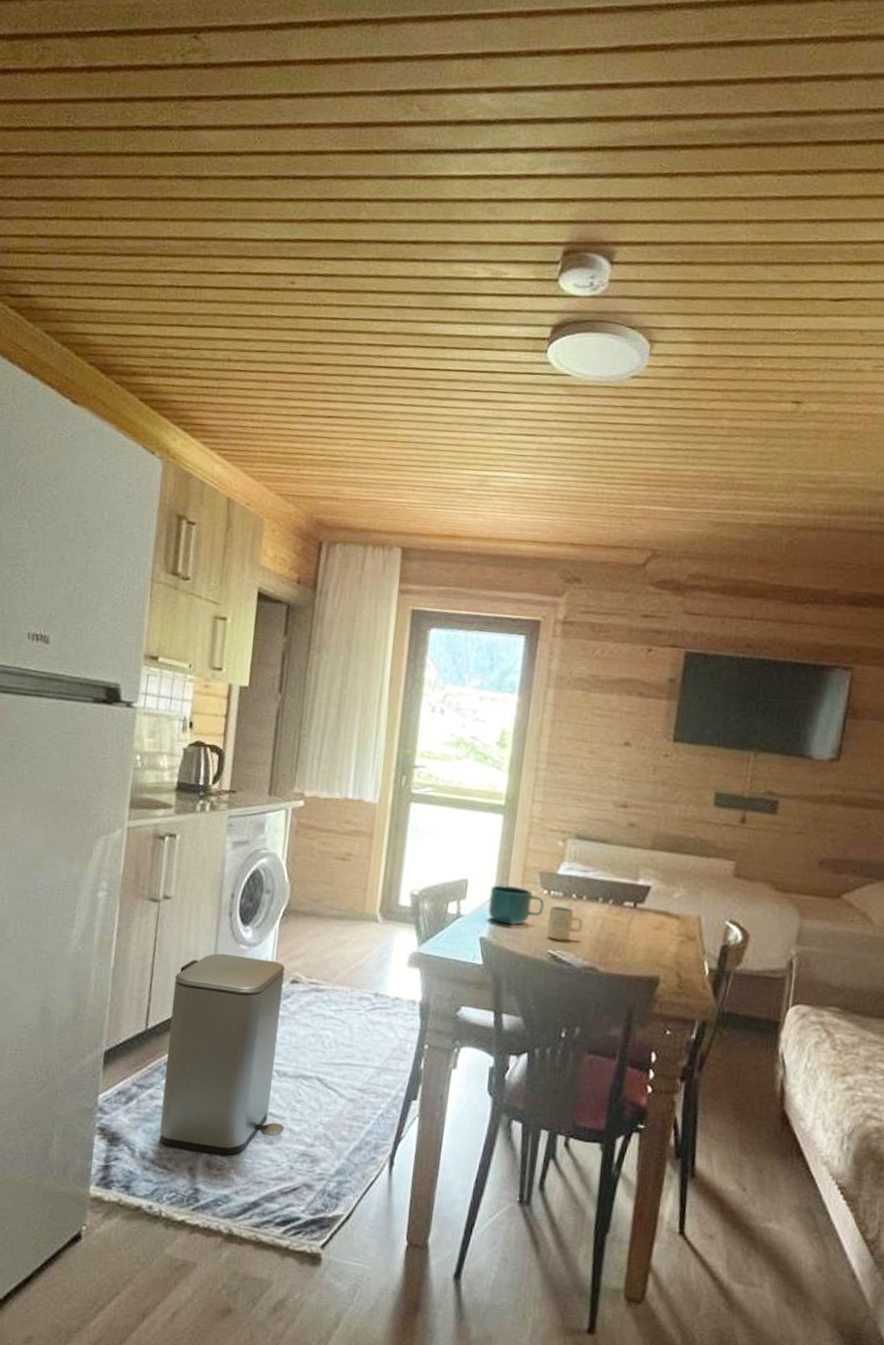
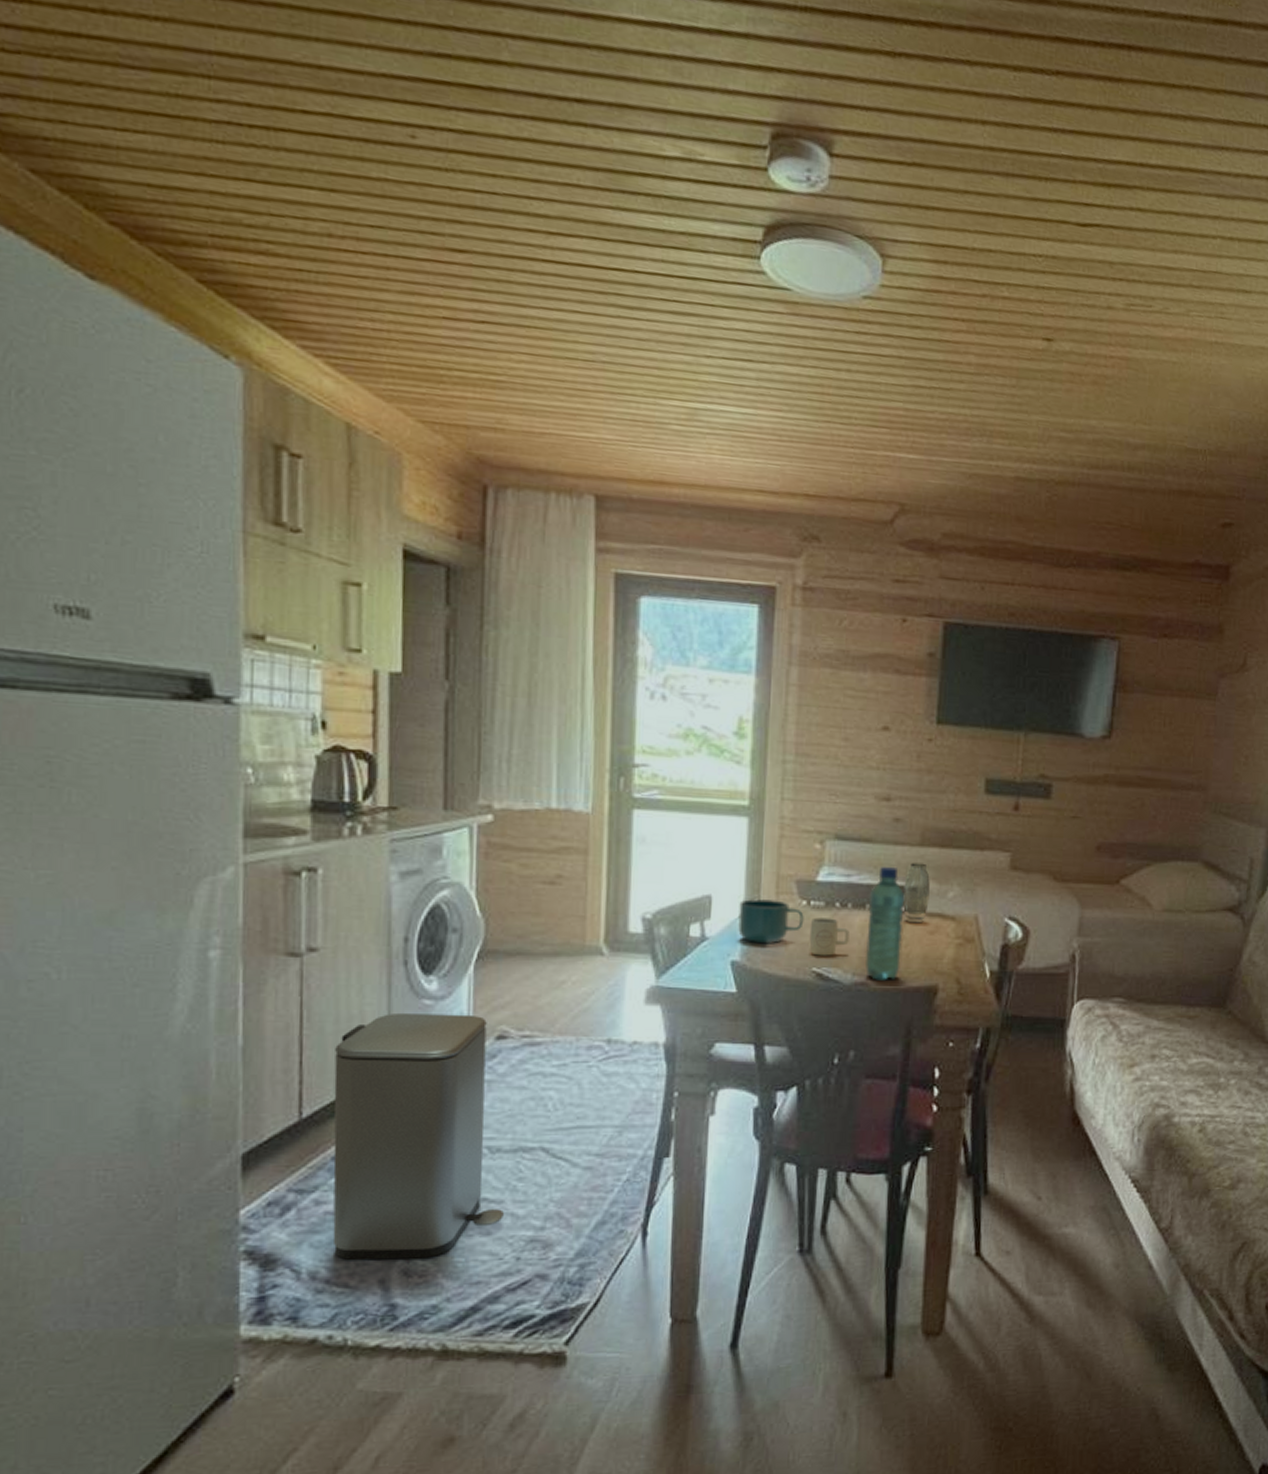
water bottle: none [595,866,635,967] -> present [865,867,905,980]
vase: none [632,864,659,919] -> present [903,862,931,923]

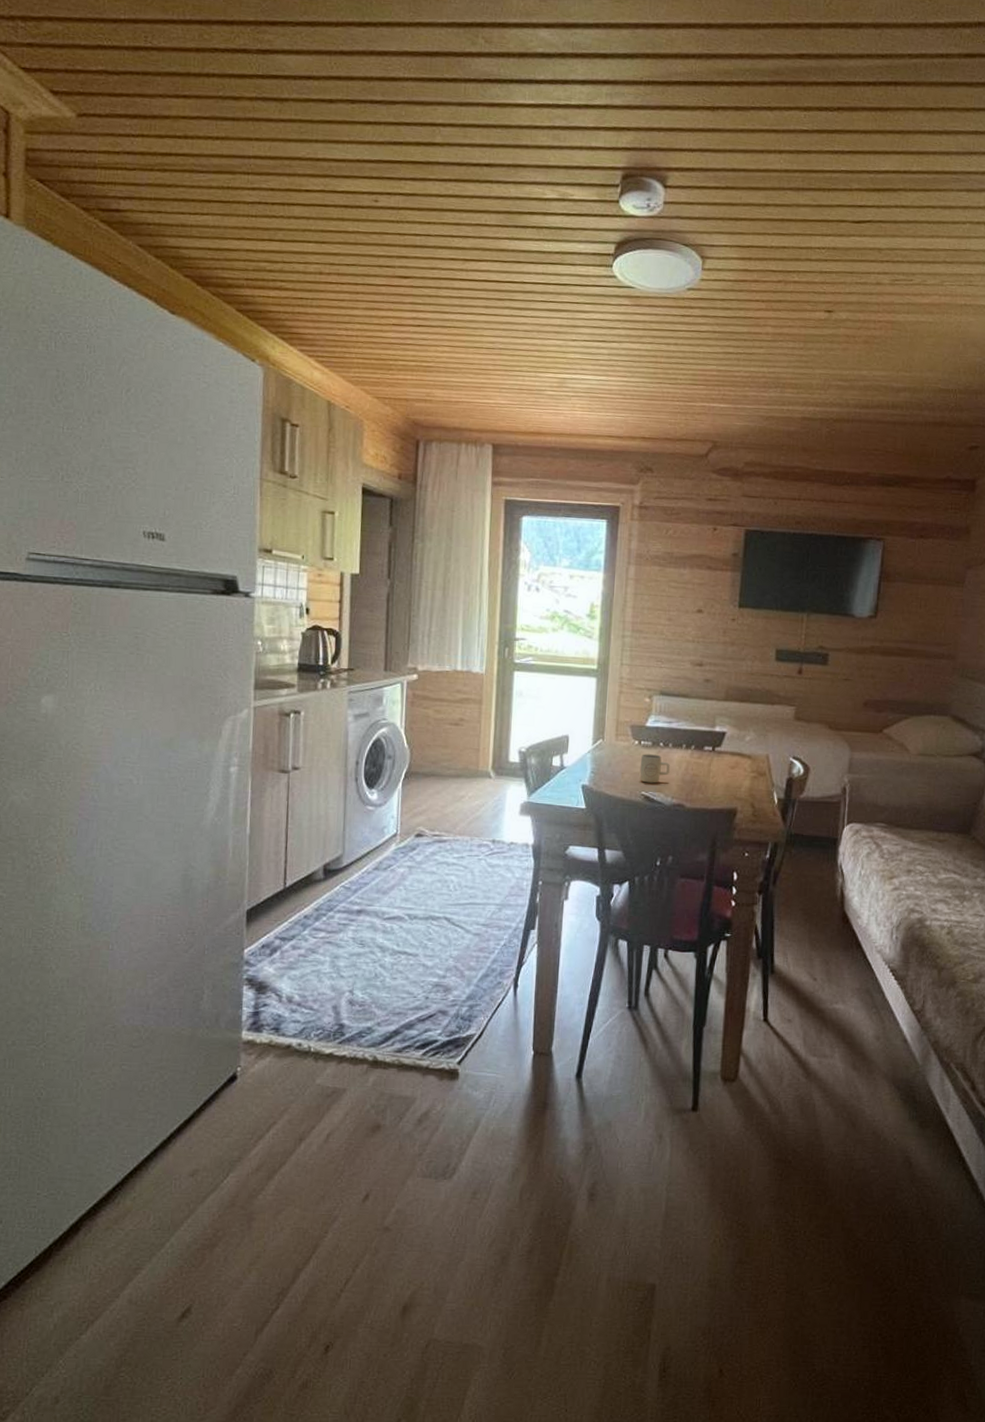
pedal bin: present [332,1012,504,1261] -> none [303,815,418,993]
cup: present [738,899,804,943] -> none [587,739,636,772]
water bottle: present [865,867,905,980] -> none [681,716,713,803]
vase: present [903,862,931,923] -> none [711,713,733,760]

